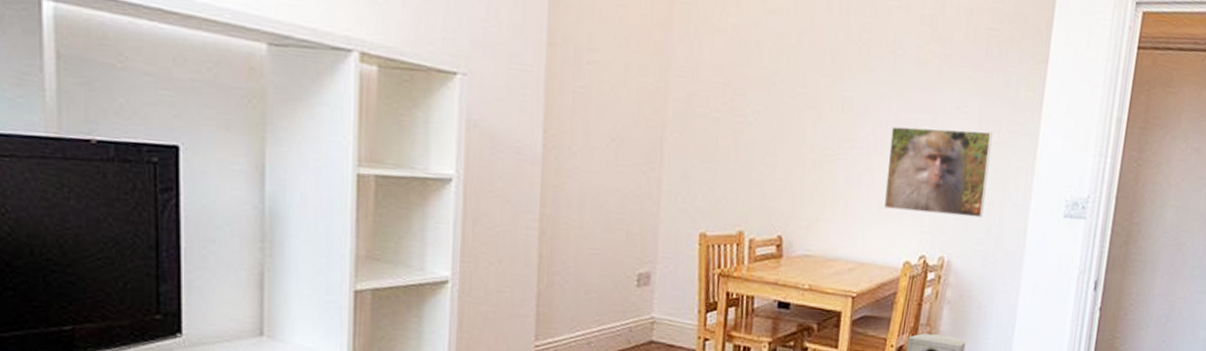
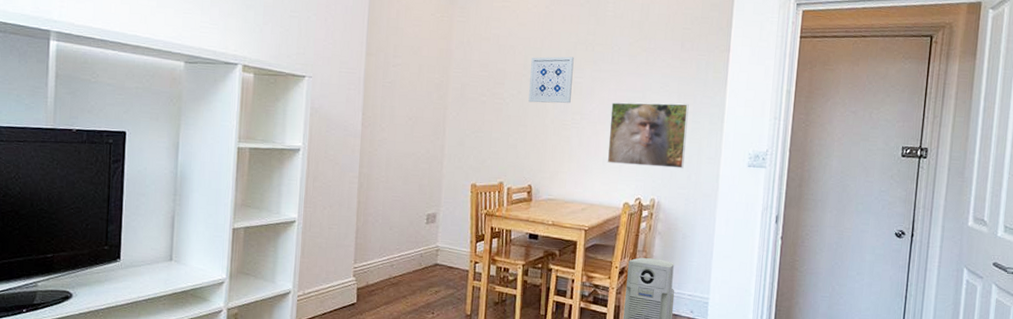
wall art: none [779,59,843,126] -> present [528,56,574,103]

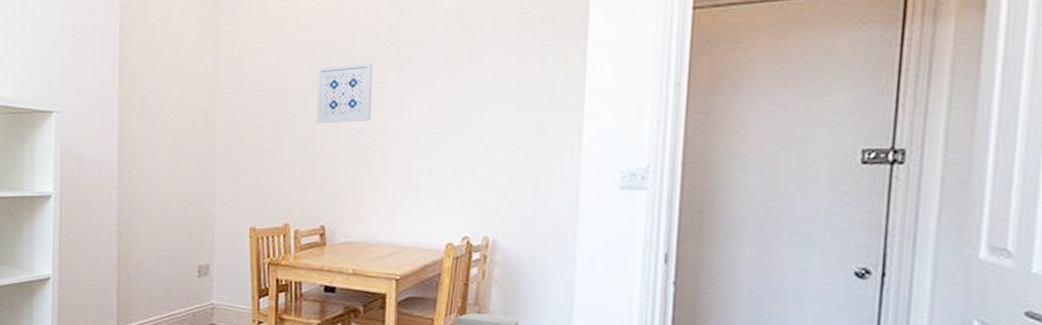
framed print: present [607,102,689,169] -> none [421,111,532,196]

